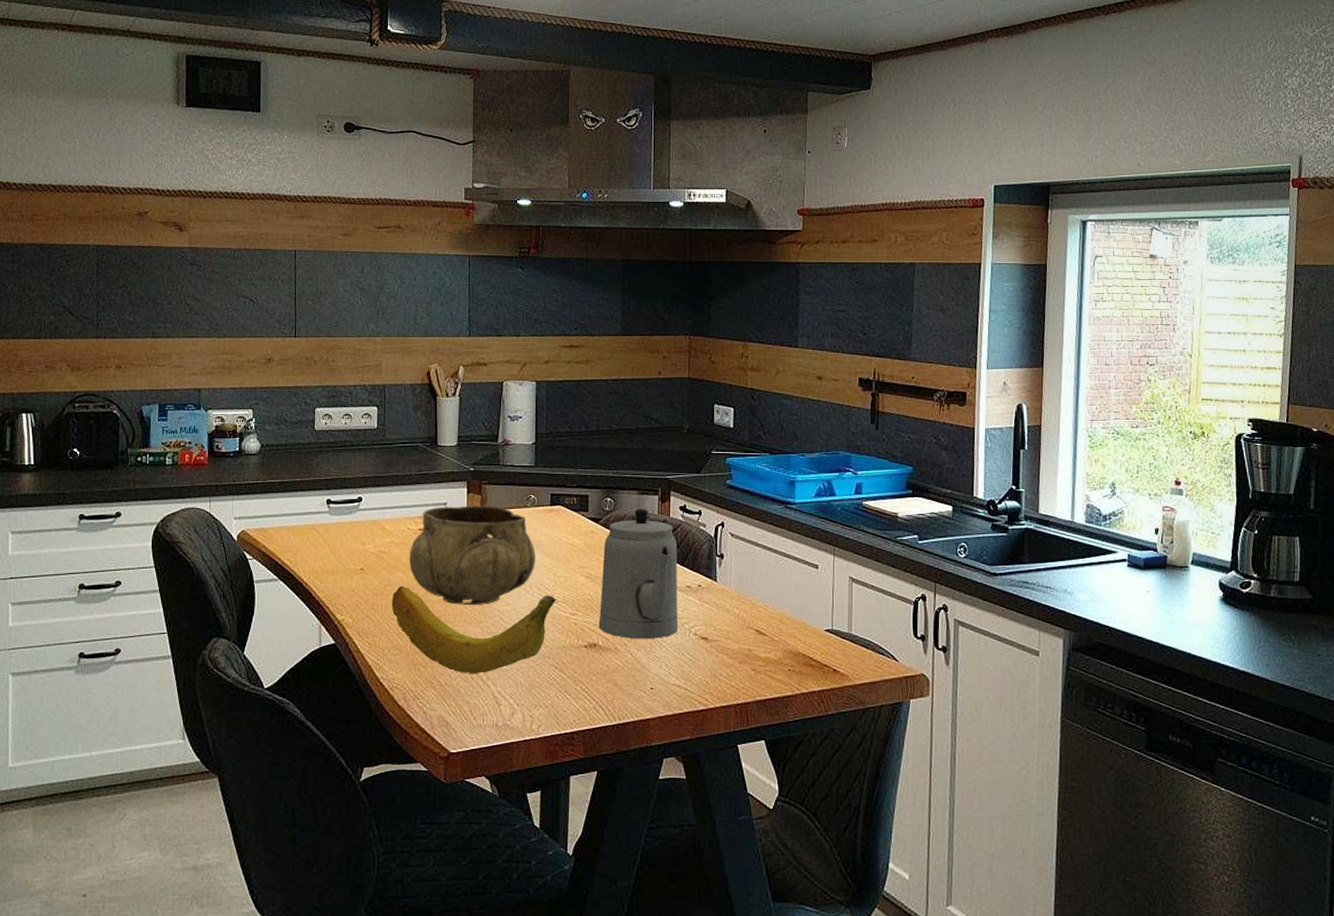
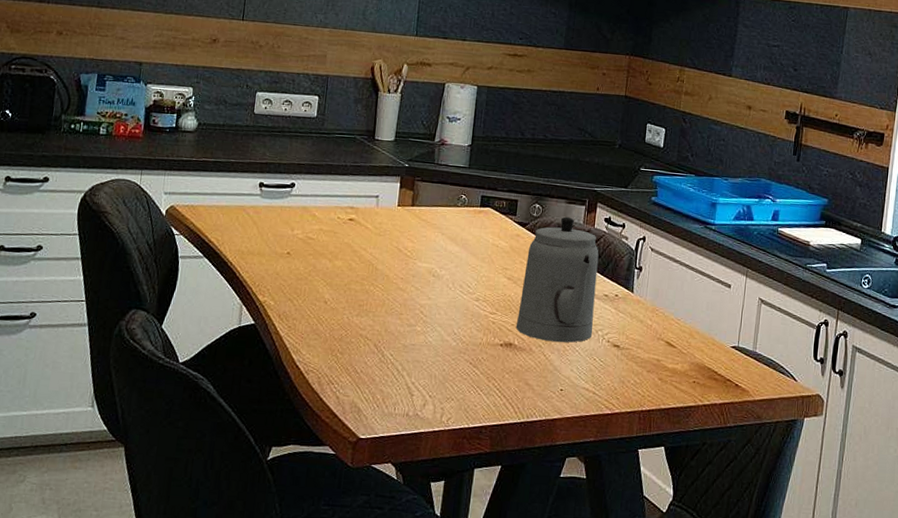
fruit: present [391,585,556,673] -> none [314,272,477,364]
decorative bowl: present [408,505,536,605] -> none [336,199,462,298]

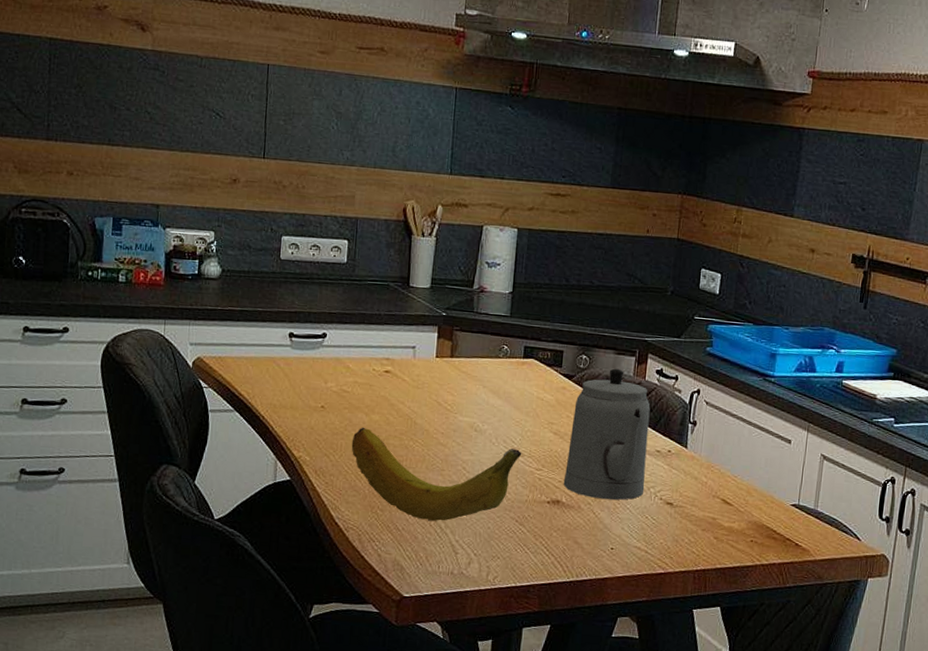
fruit: none [314,272,477,364] -> present [351,427,522,521]

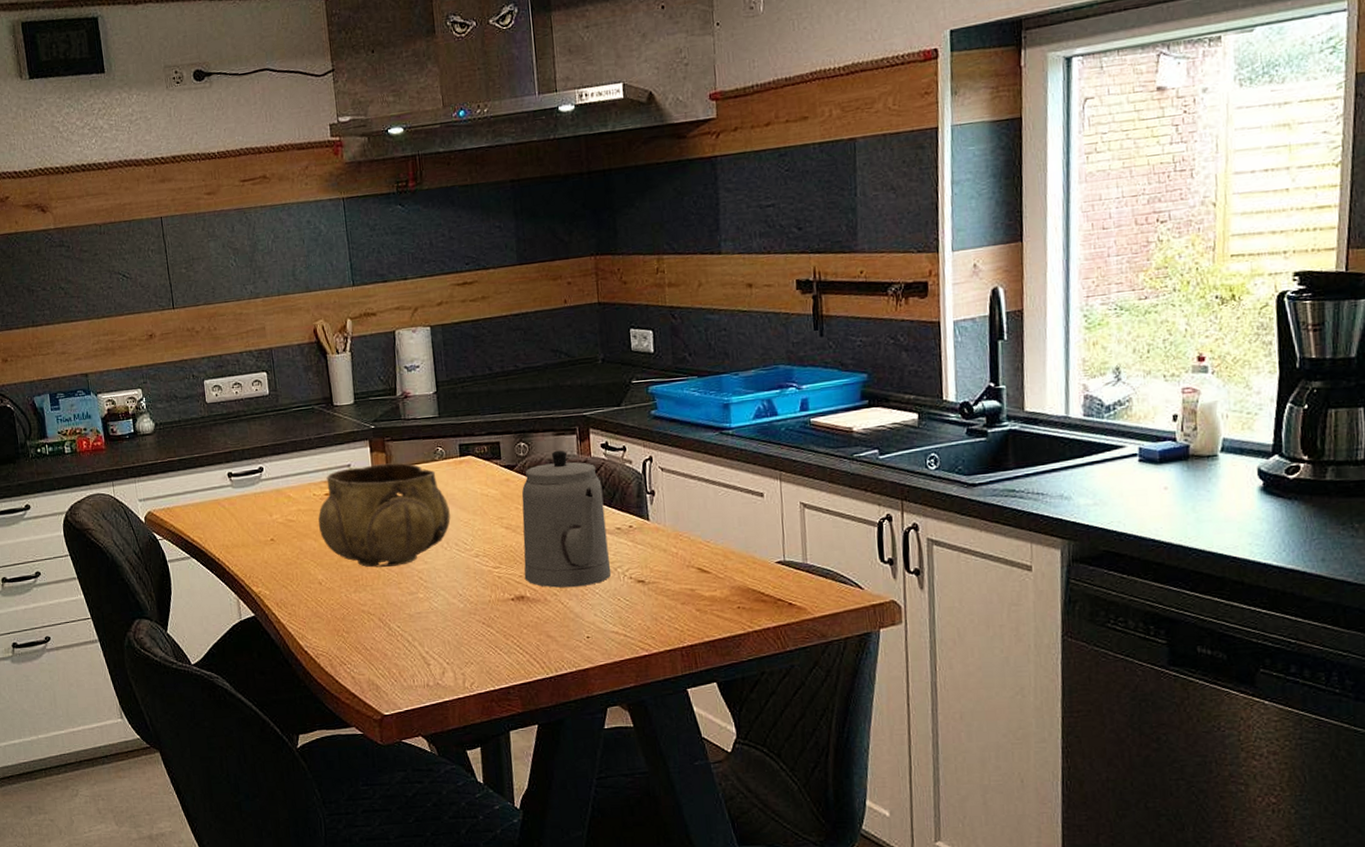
fruit: present [351,427,522,521] -> none [306,550,477,636]
decorative bowl: none [372,349,504,453] -> present [318,462,451,568]

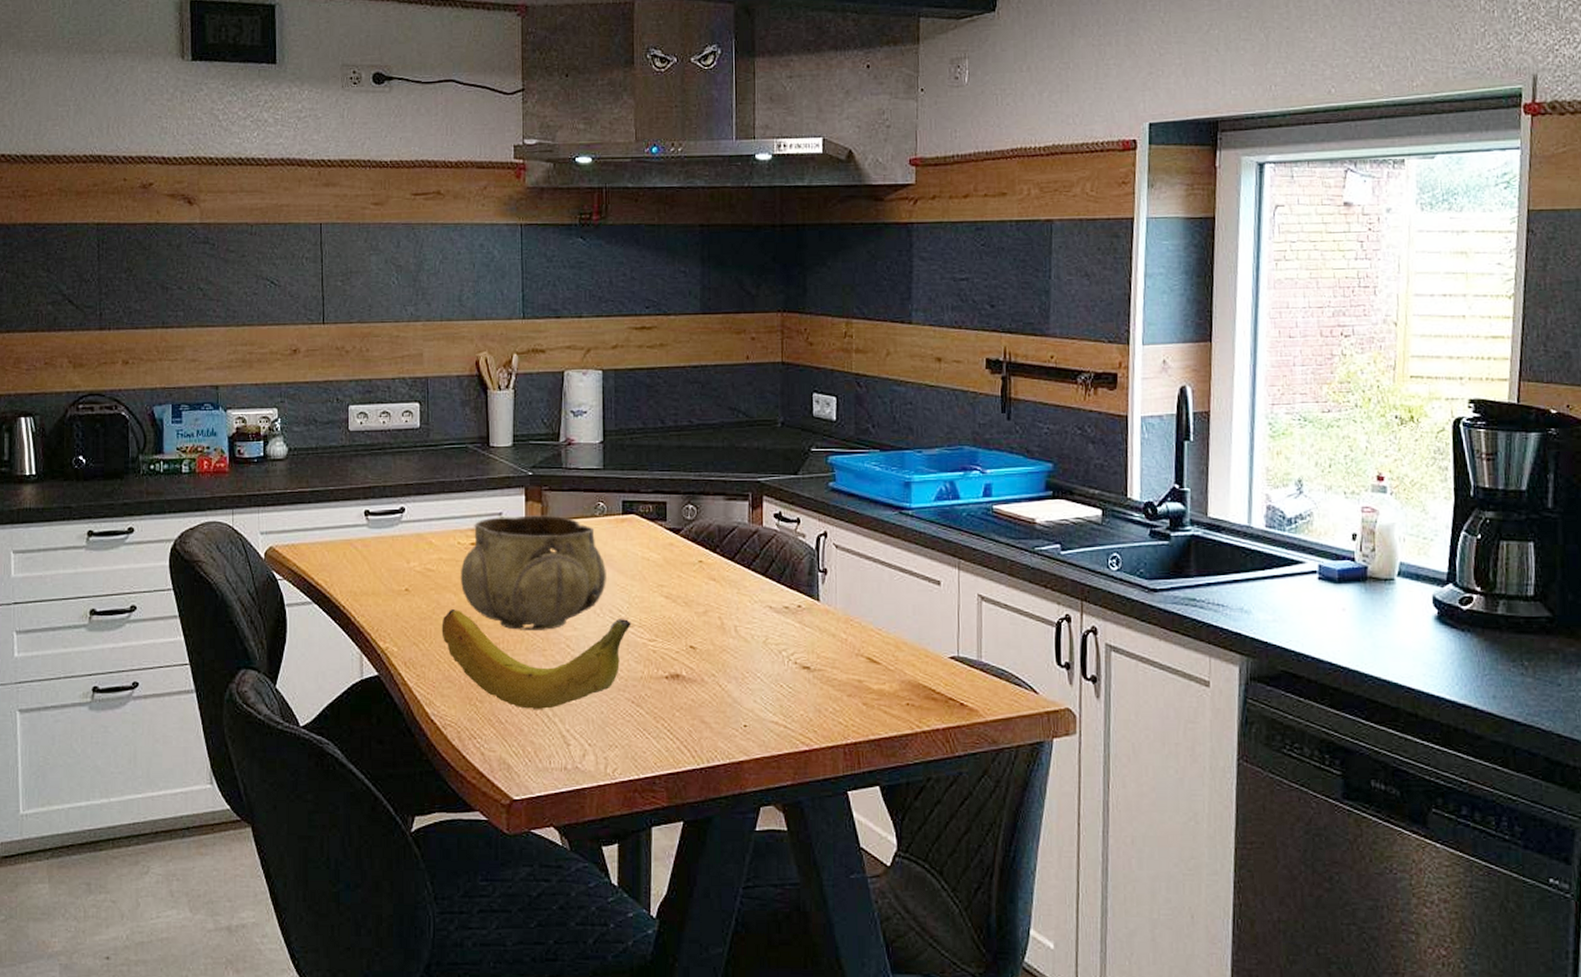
fruit: none [306,550,477,636] -> present [441,608,631,709]
teapot: present [521,450,612,588] -> none [681,516,775,669]

